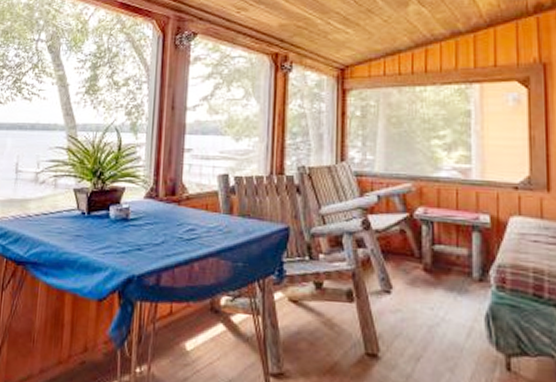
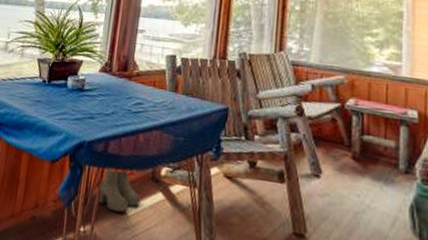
boots: none [153,302,200,349] -> present [98,168,141,213]

